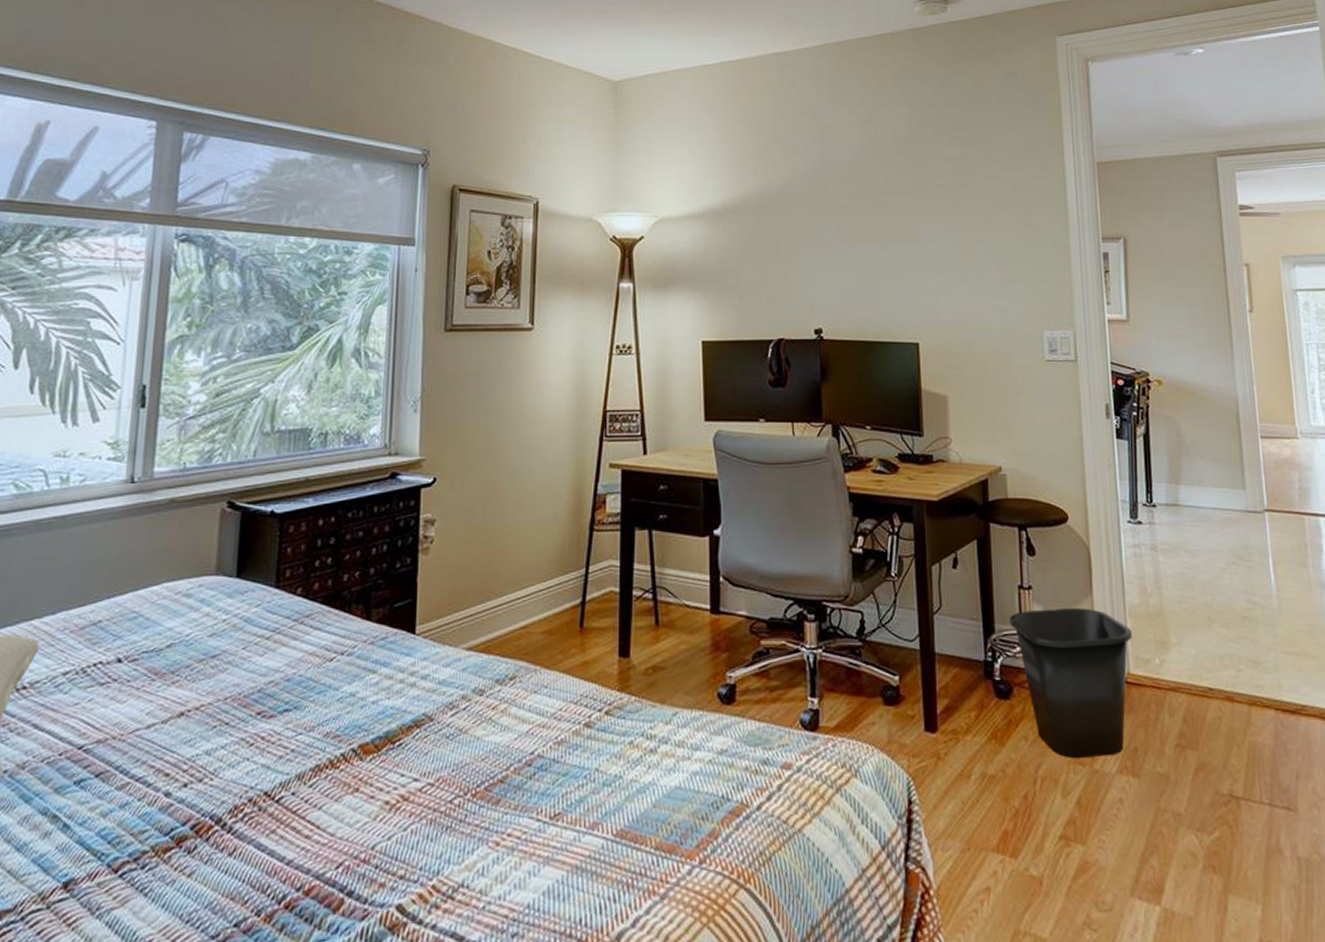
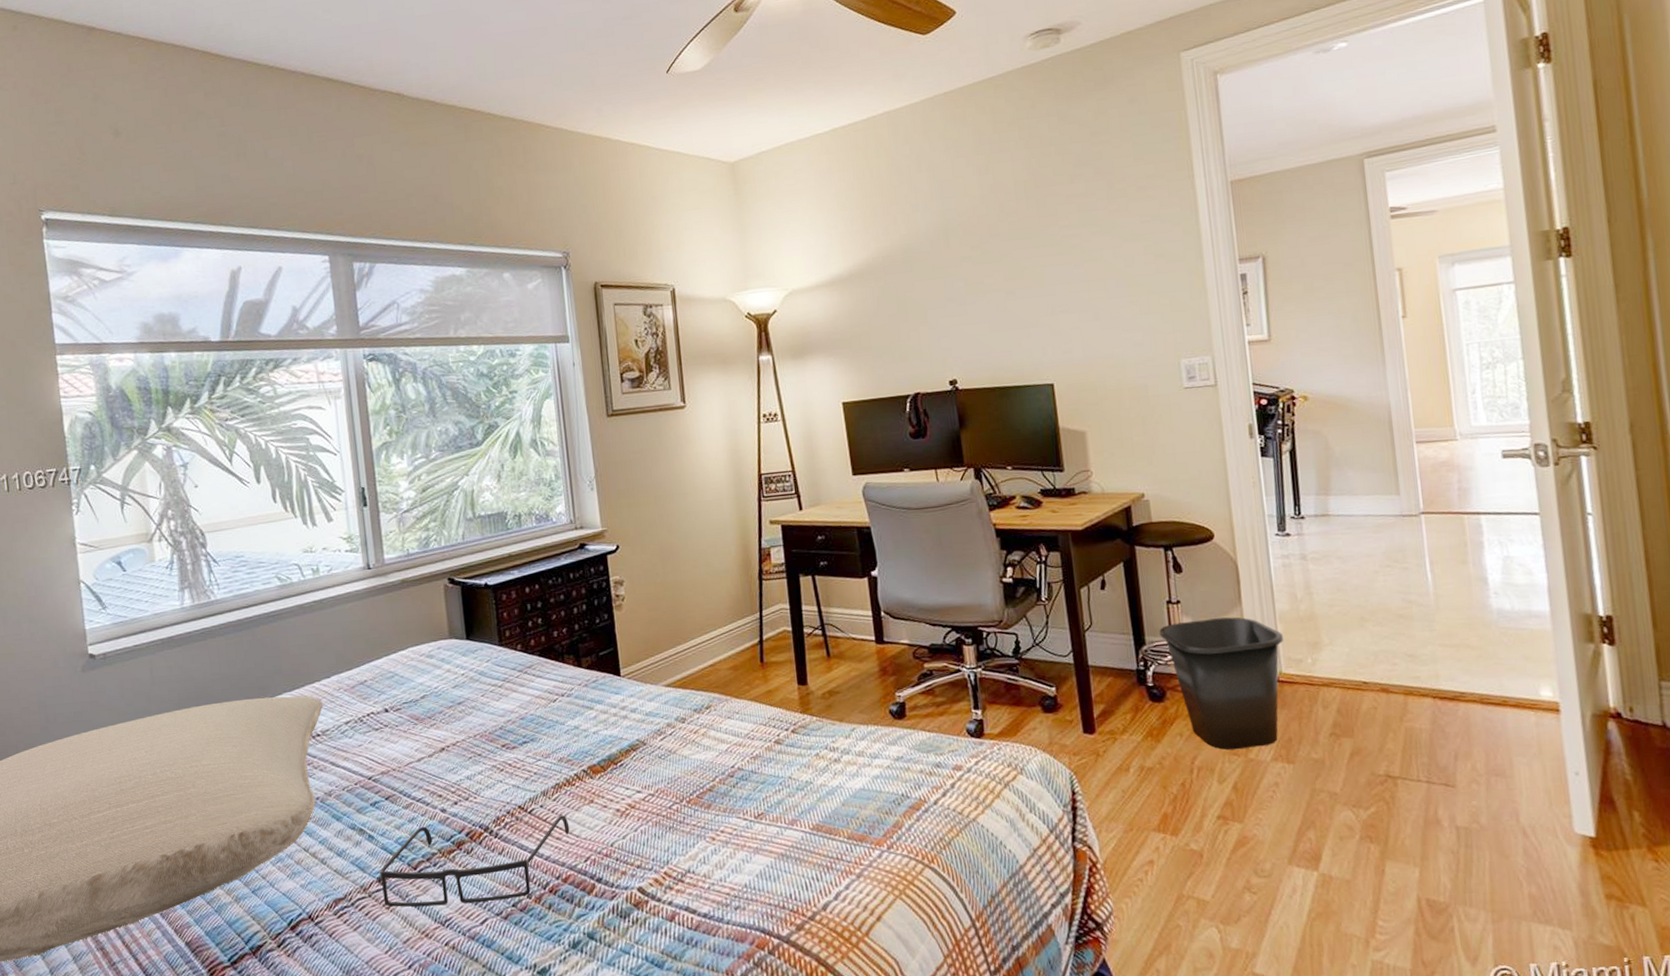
glasses: none [65,806,324,924] -> present [379,815,570,907]

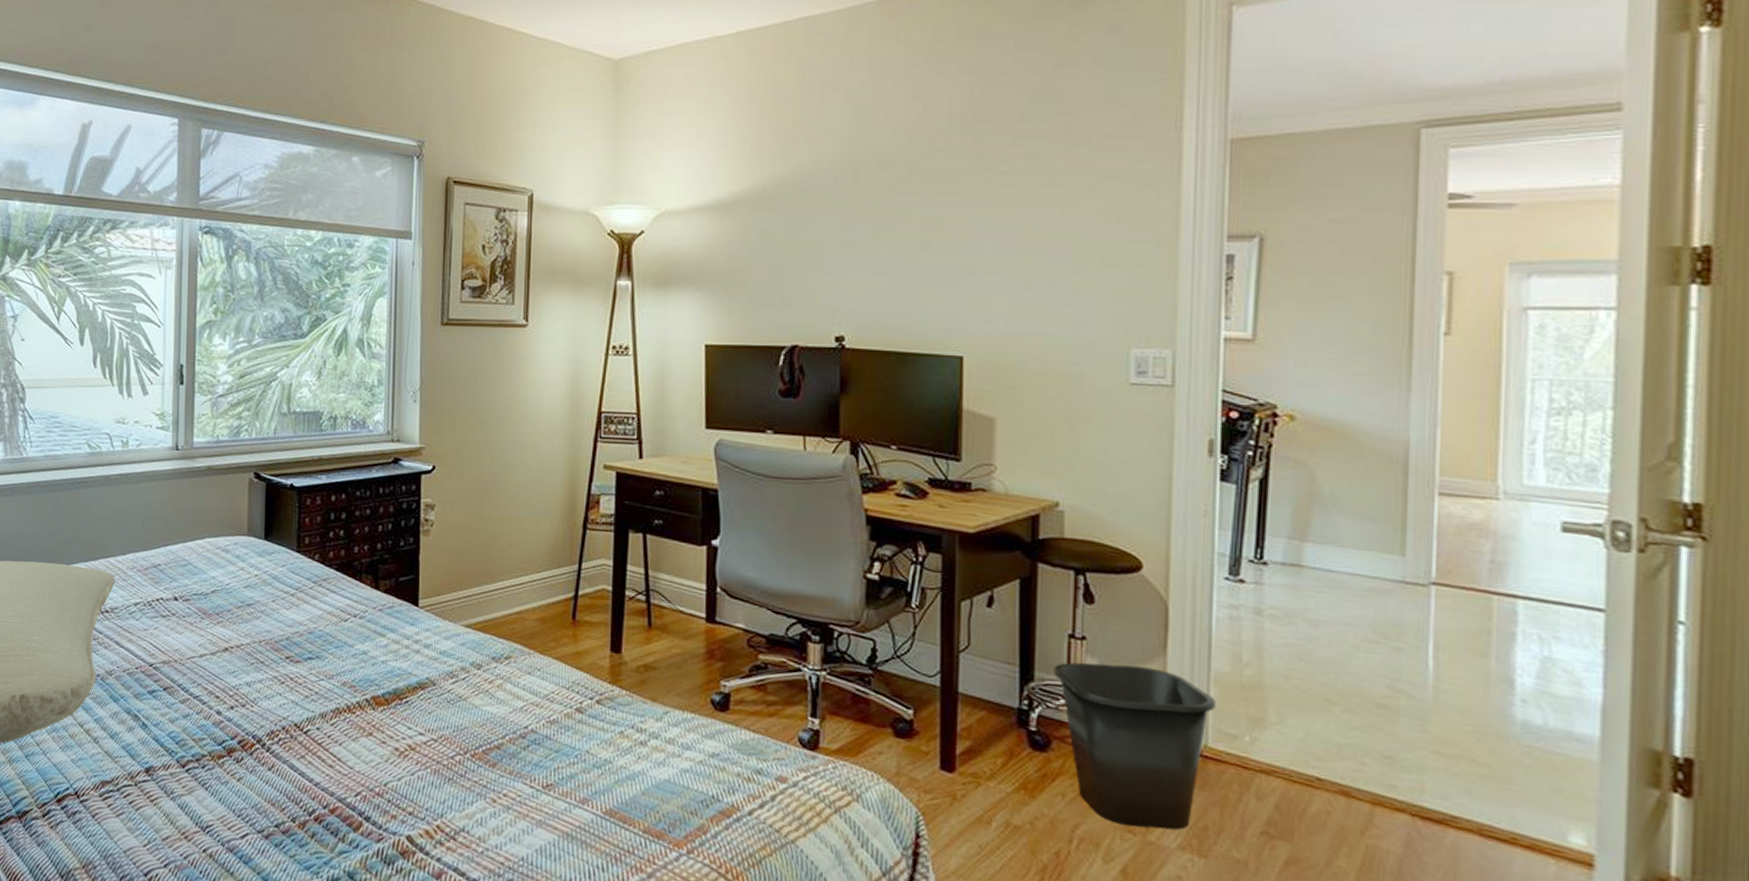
glasses: present [379,815,570,907] -> none [148,725,344,819]

